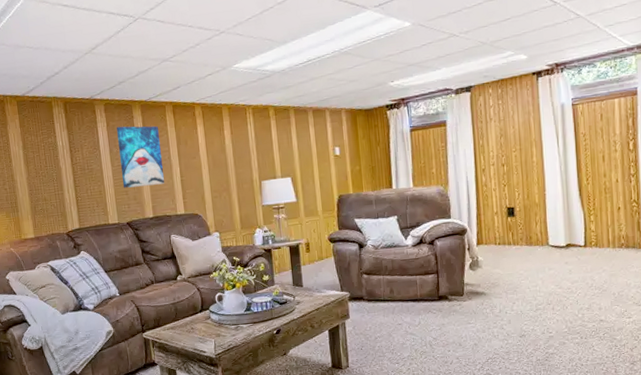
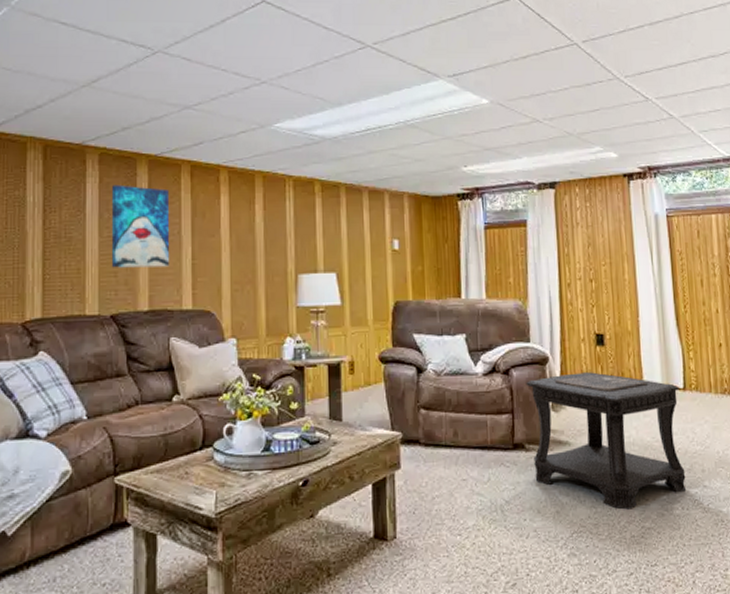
side table: none [448,238,585,341] -> present [526,372,687,510]

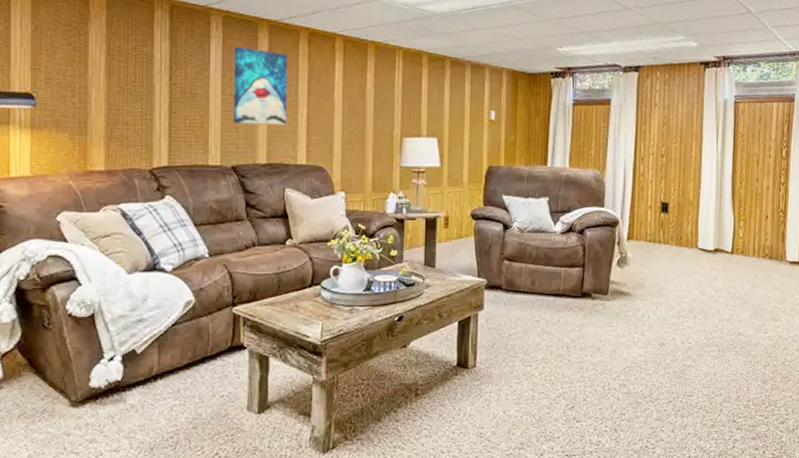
side table: present [526,372,687,510] -> none [597,235,728,350]

